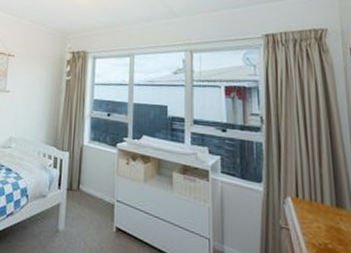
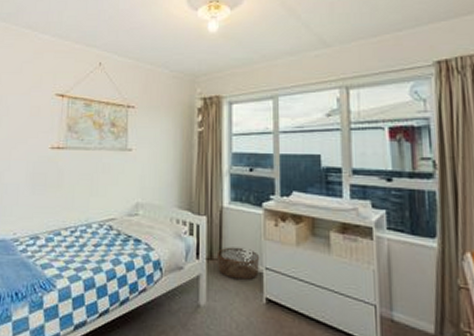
basket: none [75,180,113,210] -> present [216,247,260,280]

